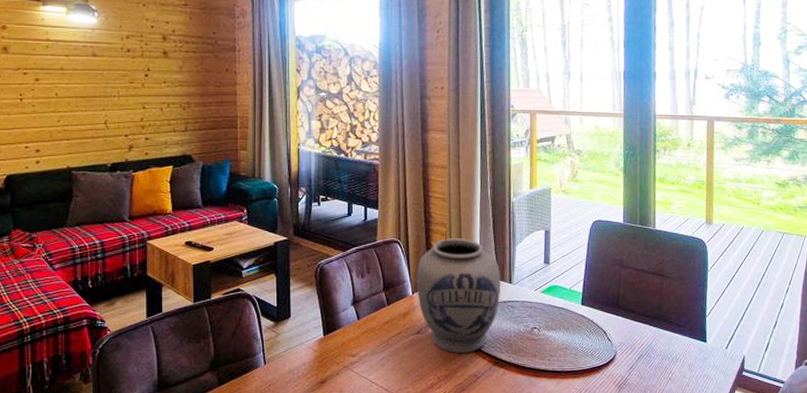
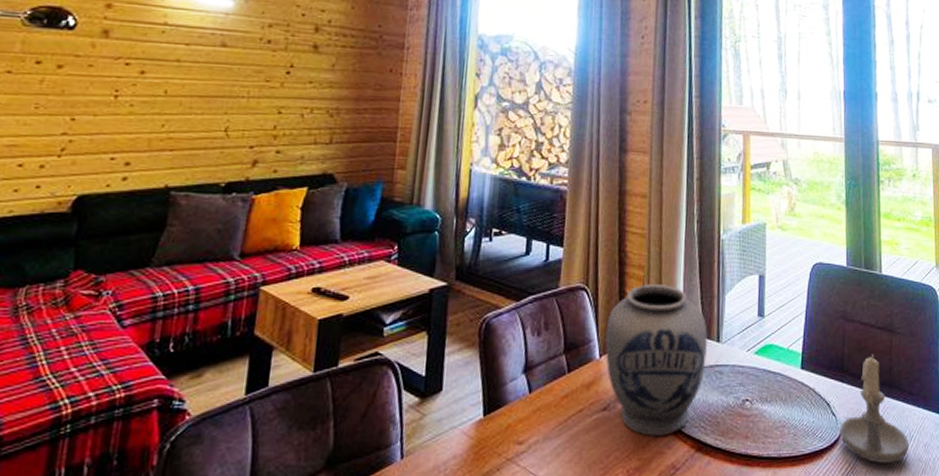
candle: none [615,294,675,378] -> present [840,354,909,463]

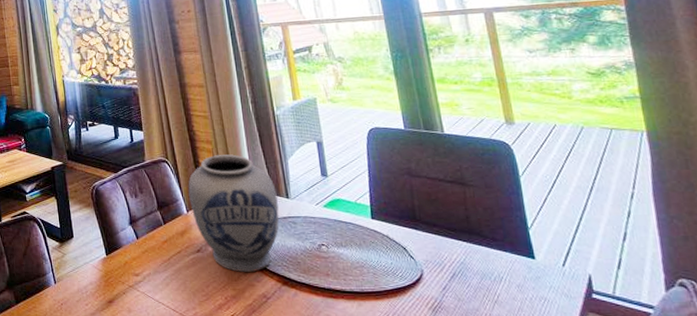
candle: present [840,354,909,463] -> none [420,205,500,300]

